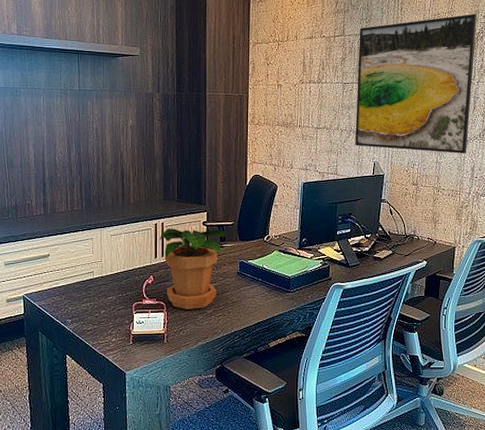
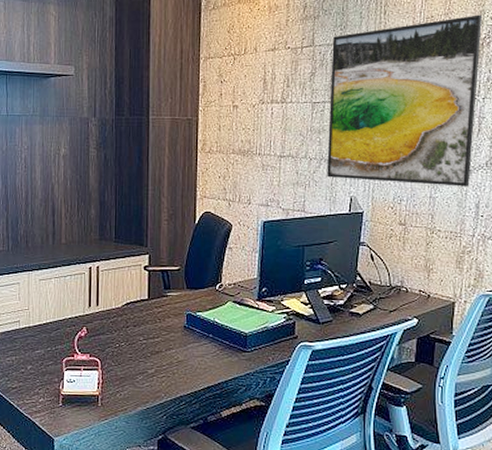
potted plant: present [159,228,230,309] -> none [94,273,175,368]

